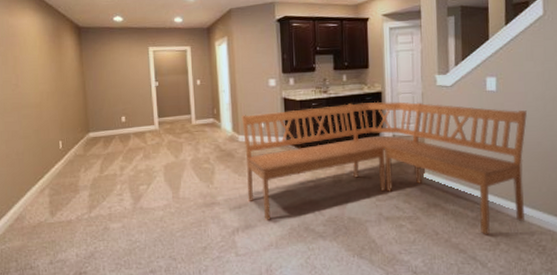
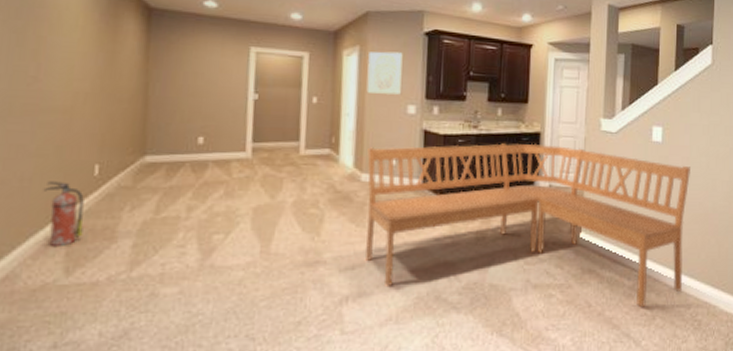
fire extinguisher: none [31,154,58,197] -> present [43,181,84,246]
wall art: none [235,38,264,73] -> present [366,51,403,95]

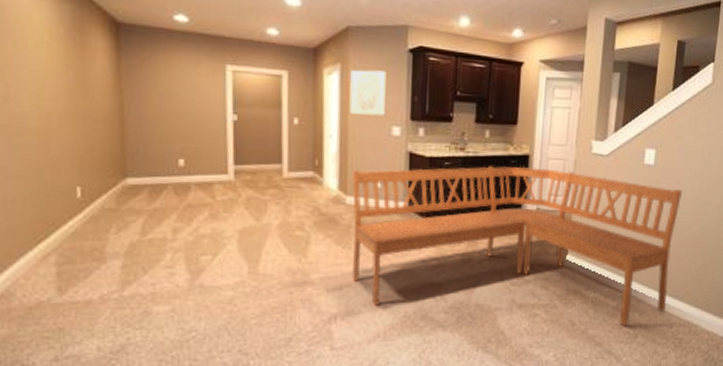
fire extinguisher: present [43,181,84,246] -> none [27,203,71,266]

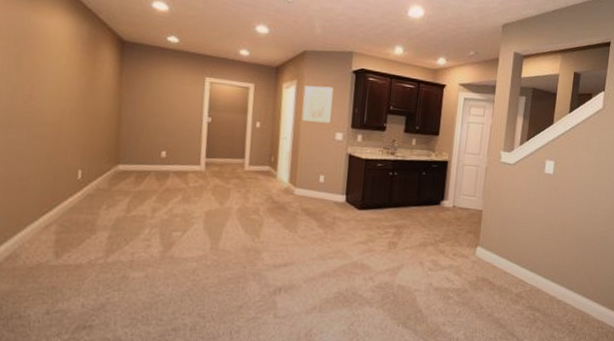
bench: present [352,166,682,327] -> none [296,166,576,312]

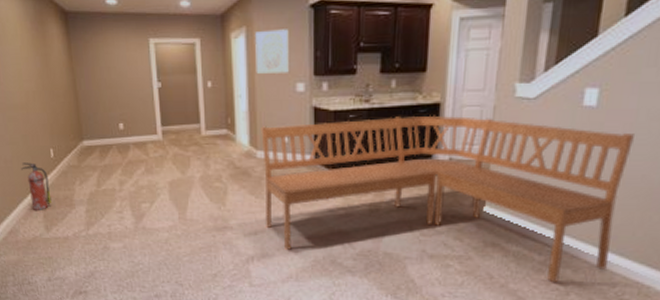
fire extinguisher: none [37,182,70,234] -> present [20,162,52,210]
bench: none [296,166,576,312] -> present [261,115,634,283]

